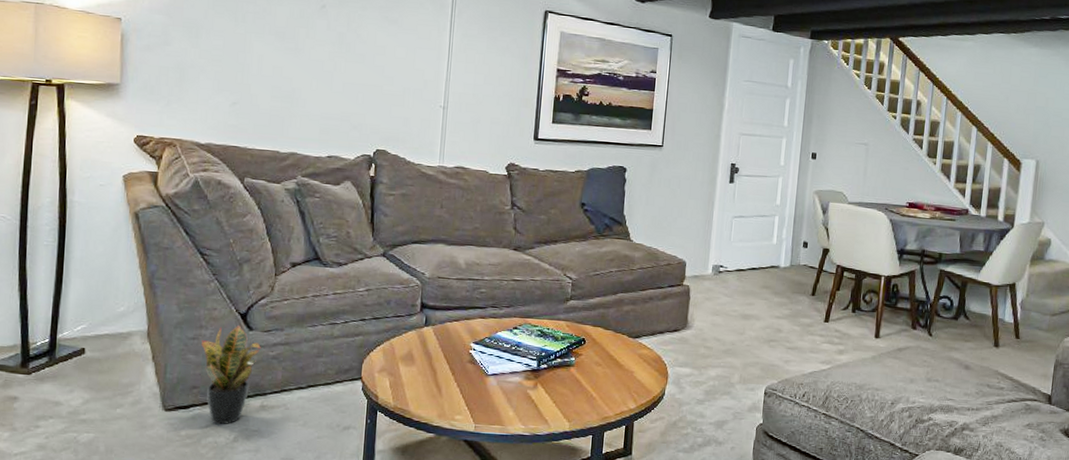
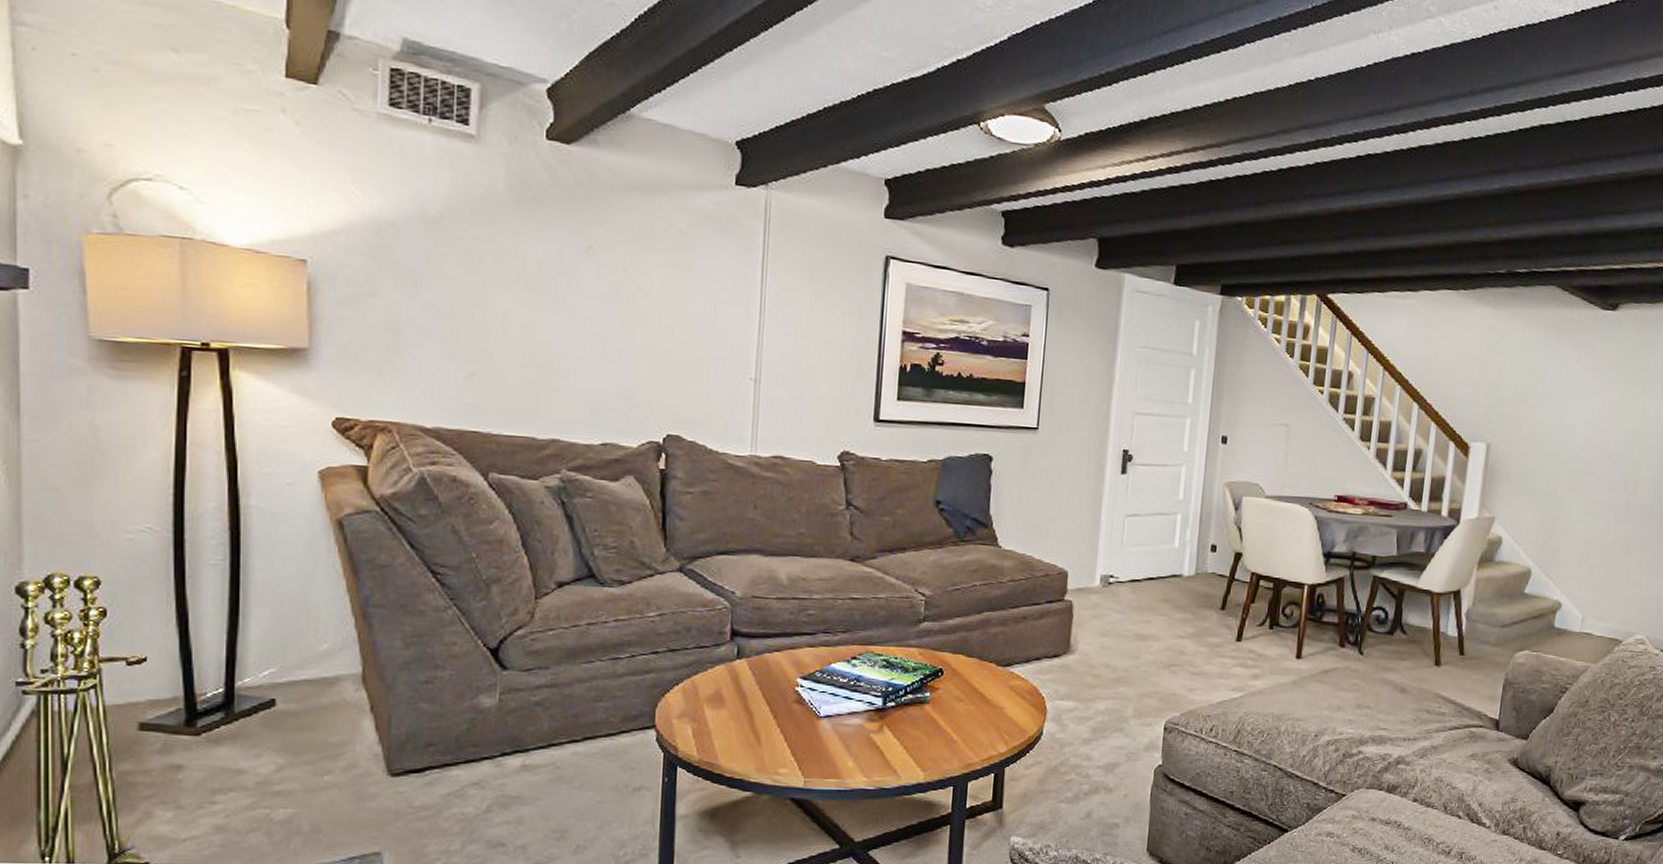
potted plant: present [201,326,262,425] -> none [438,664,521,791]

